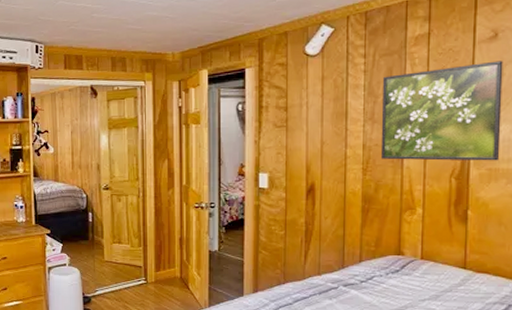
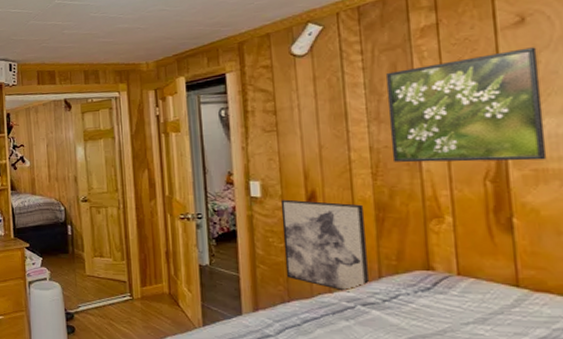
wall art: none [284,191,353,275] -> present [280,199,370,293]

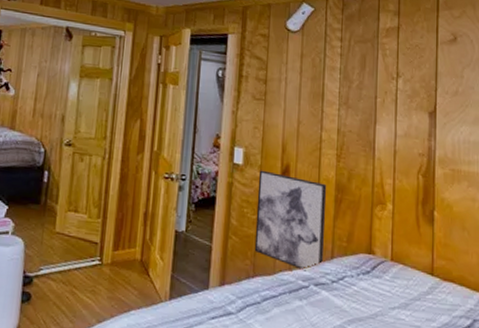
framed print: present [387,47,547,163] -> none [354,62,462,162]

